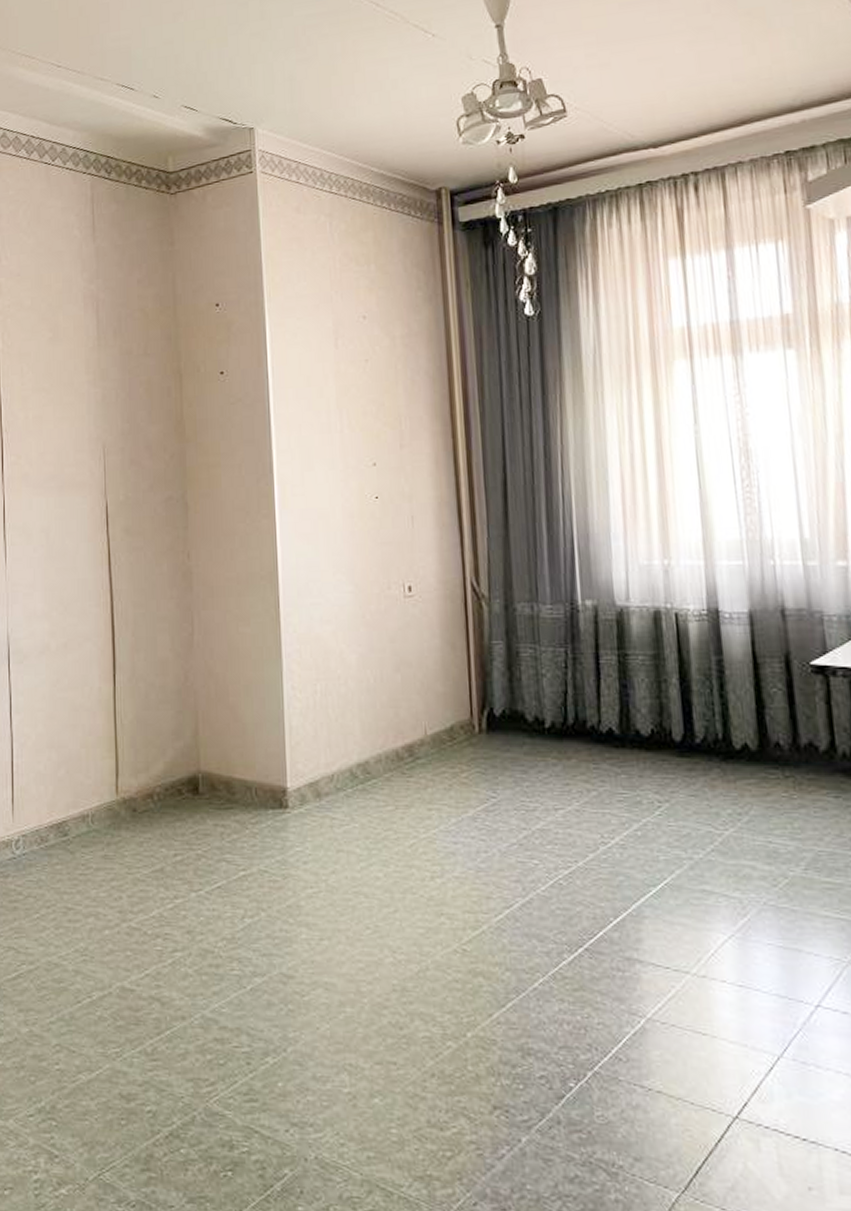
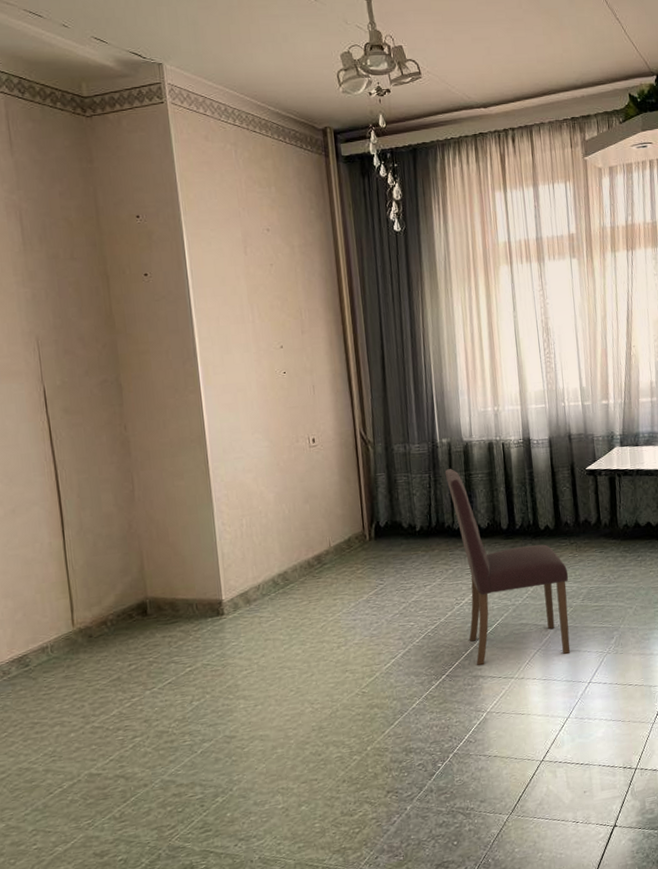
dining chair: none [588,644,785,951] -> present [445,469,571,665]

